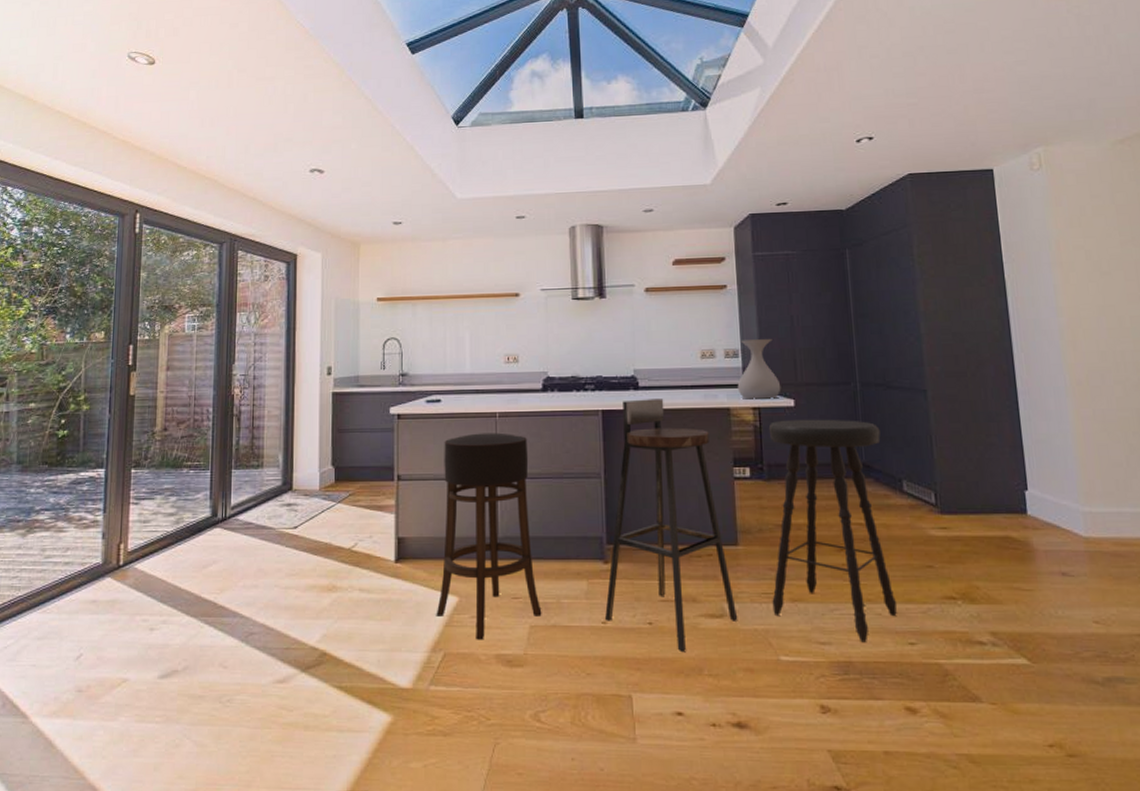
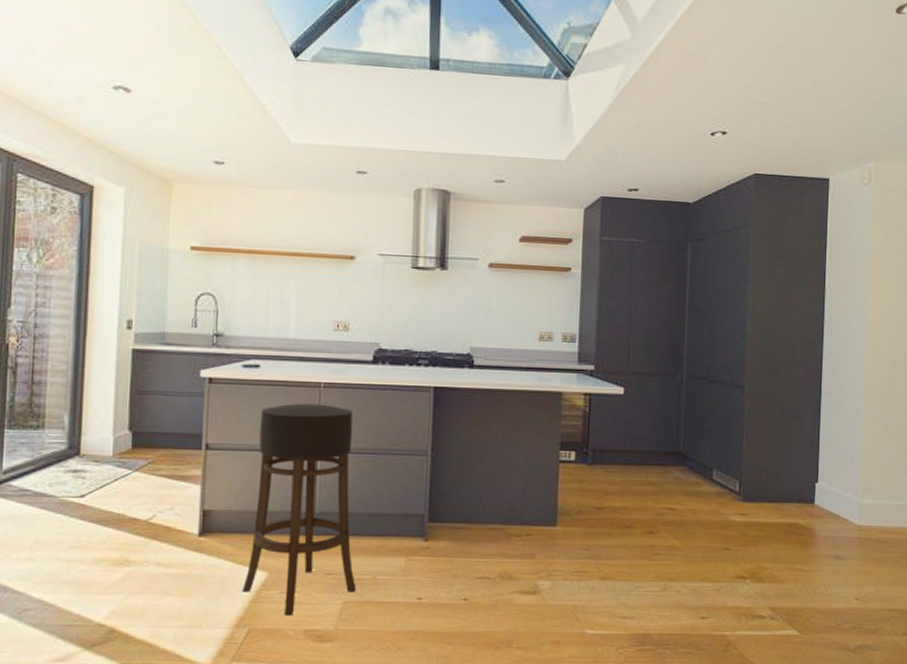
bar stool: present [605,399,738,651] -> none [421,378,550,626]
vase: present [737,339,781,399] -> none [571,325,613,386]
music stool: present [768,419,898,643] -> none [583,407,699,617]

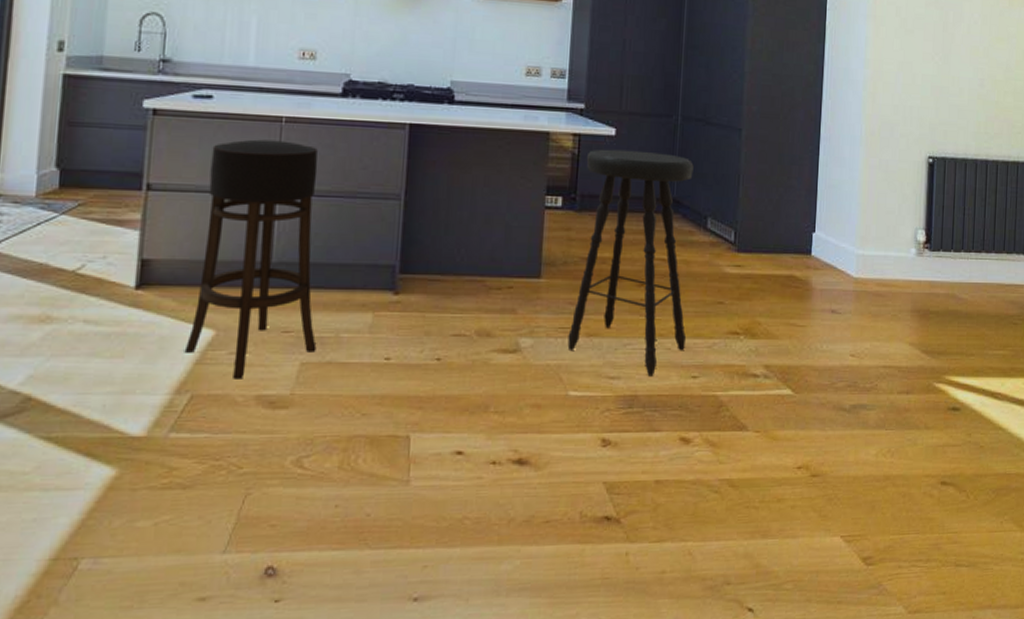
music stool: none [583,407,699,617] -> present [567,149,694,377]

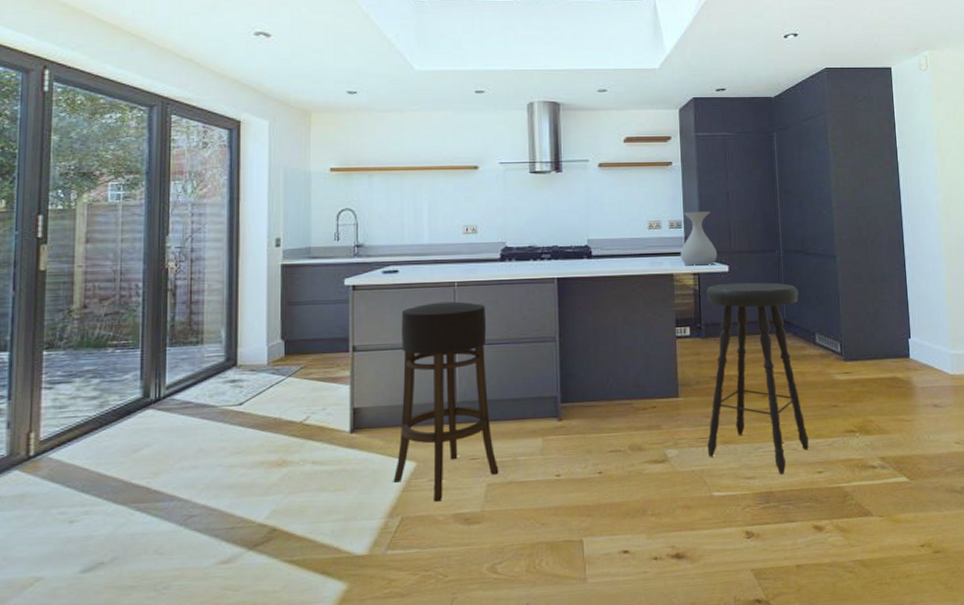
vase: none [560,60,605,126] -> present [680,212,718,266]

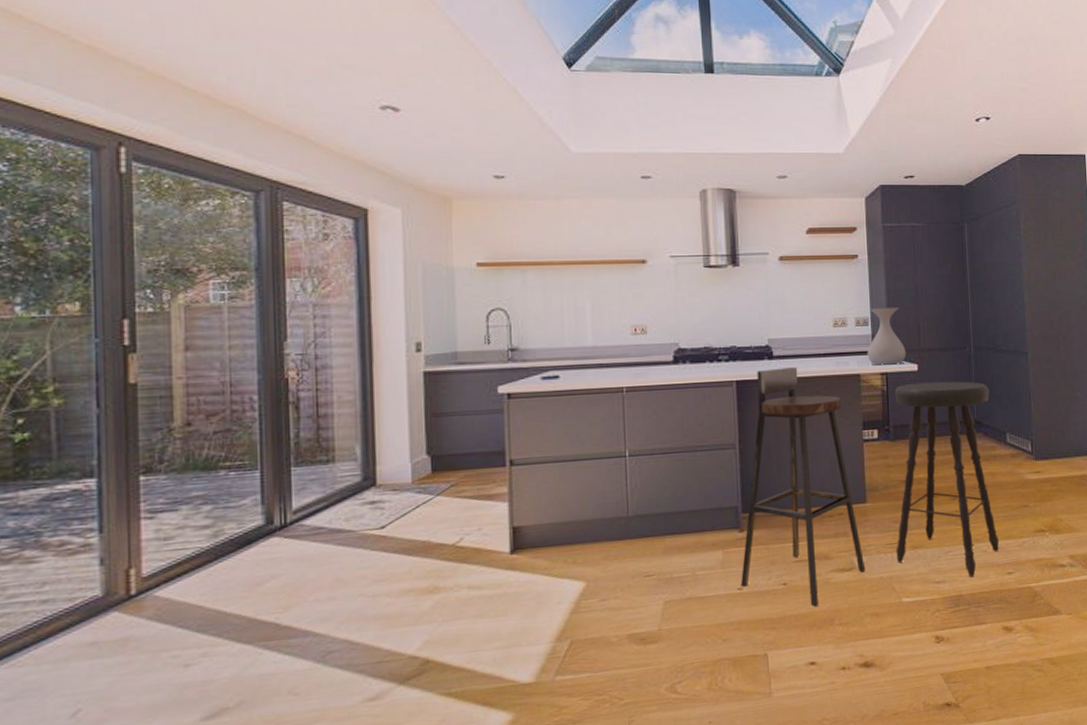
bar stool: present [393,301,499,502] -> none [560,408,677,623]
bar stool: none [559,266,678,496] -> present [741,367,866,606]

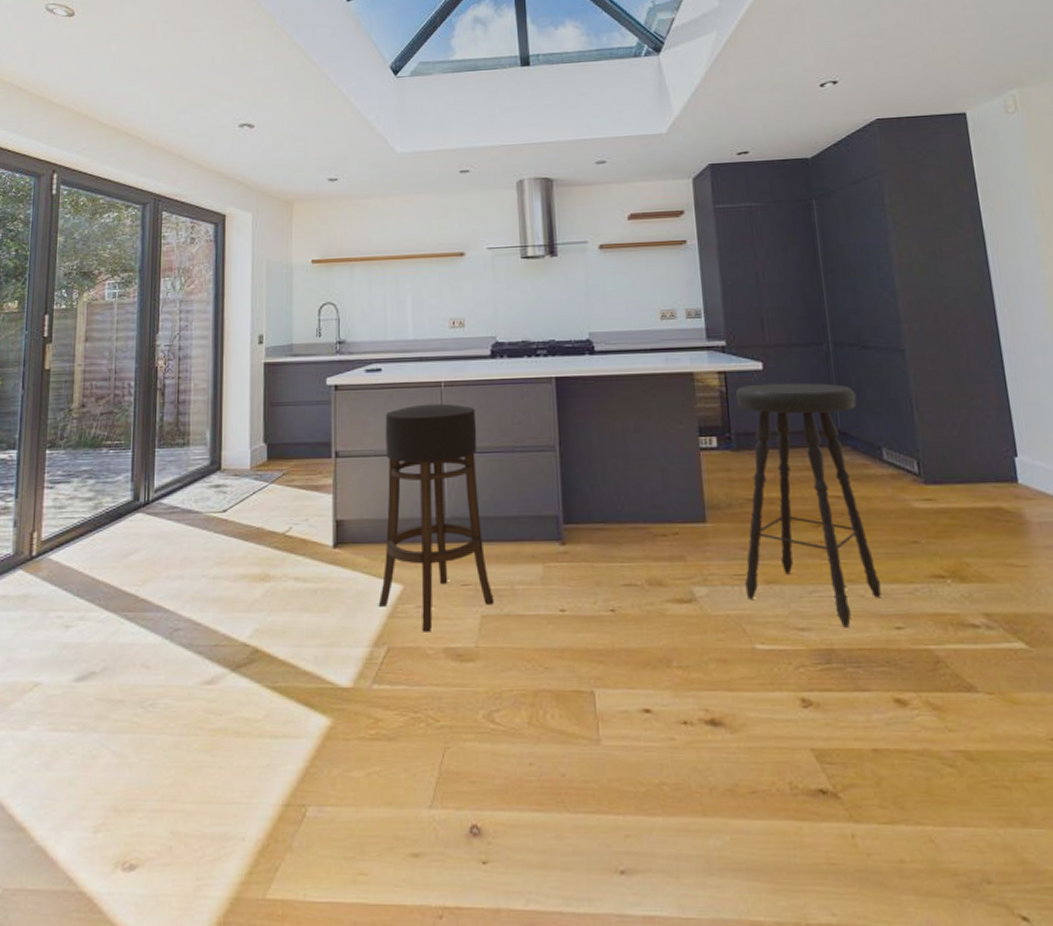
bar stool: none [560,408,677,623] -> present [378,403,494,632]
bar stool: present [741,367,866,606] -> none [563,363,708,641]
vase: present [867,308,907,366] -> none [700,297,748,363]

